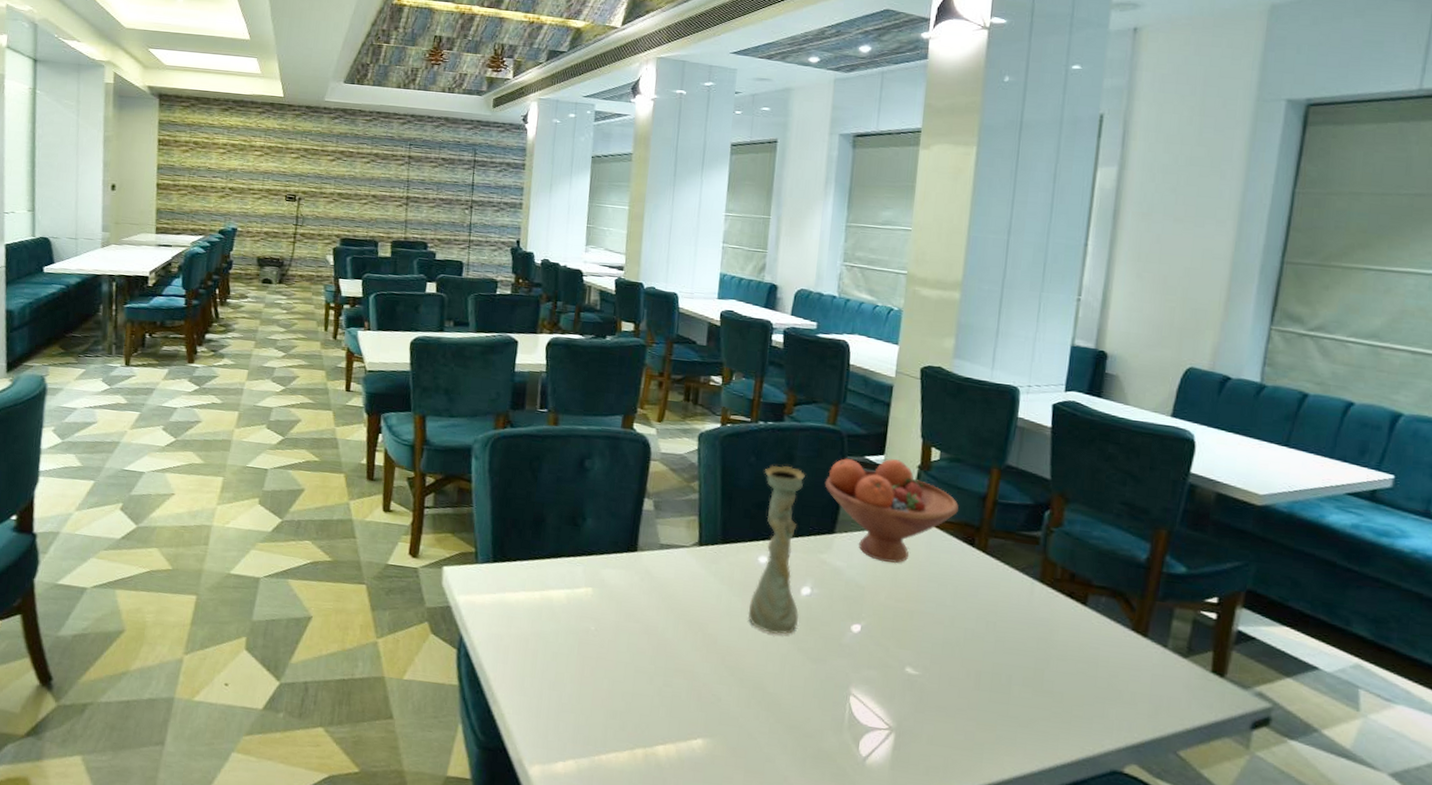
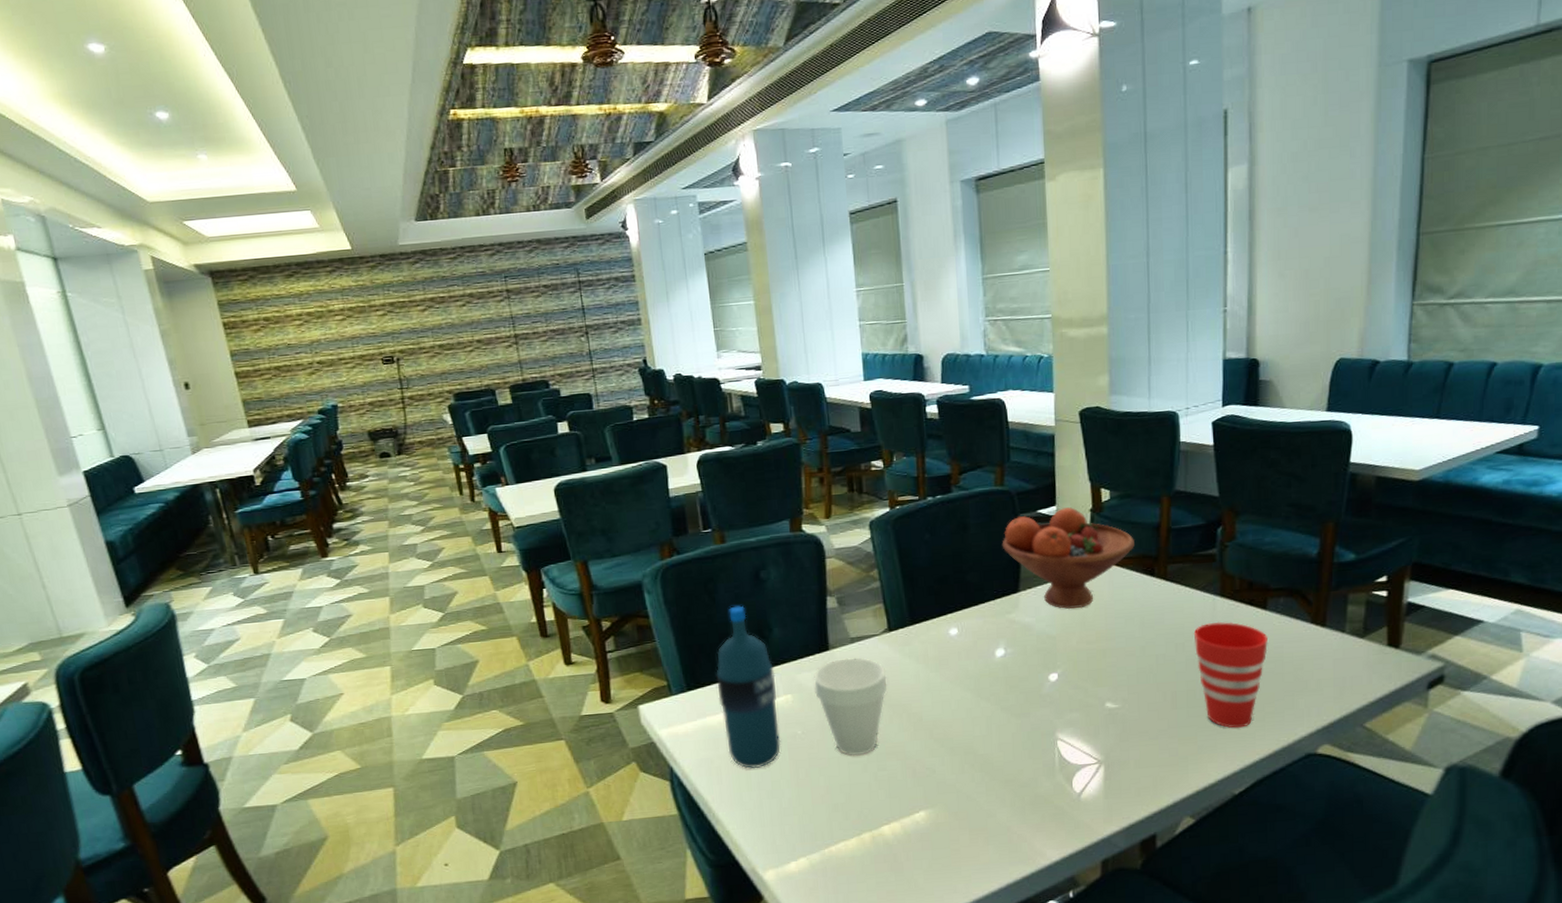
water bottle: none [519,488,580,656] -> present [716,605,781,769]
cup: none [615,562,689,667] -> present [813,657,888,757]
vase: present [748,465,805,634] -> none [940,536,997,700]
cup: none [1006,606,1085,726] -> present [1193,621,1269,728]

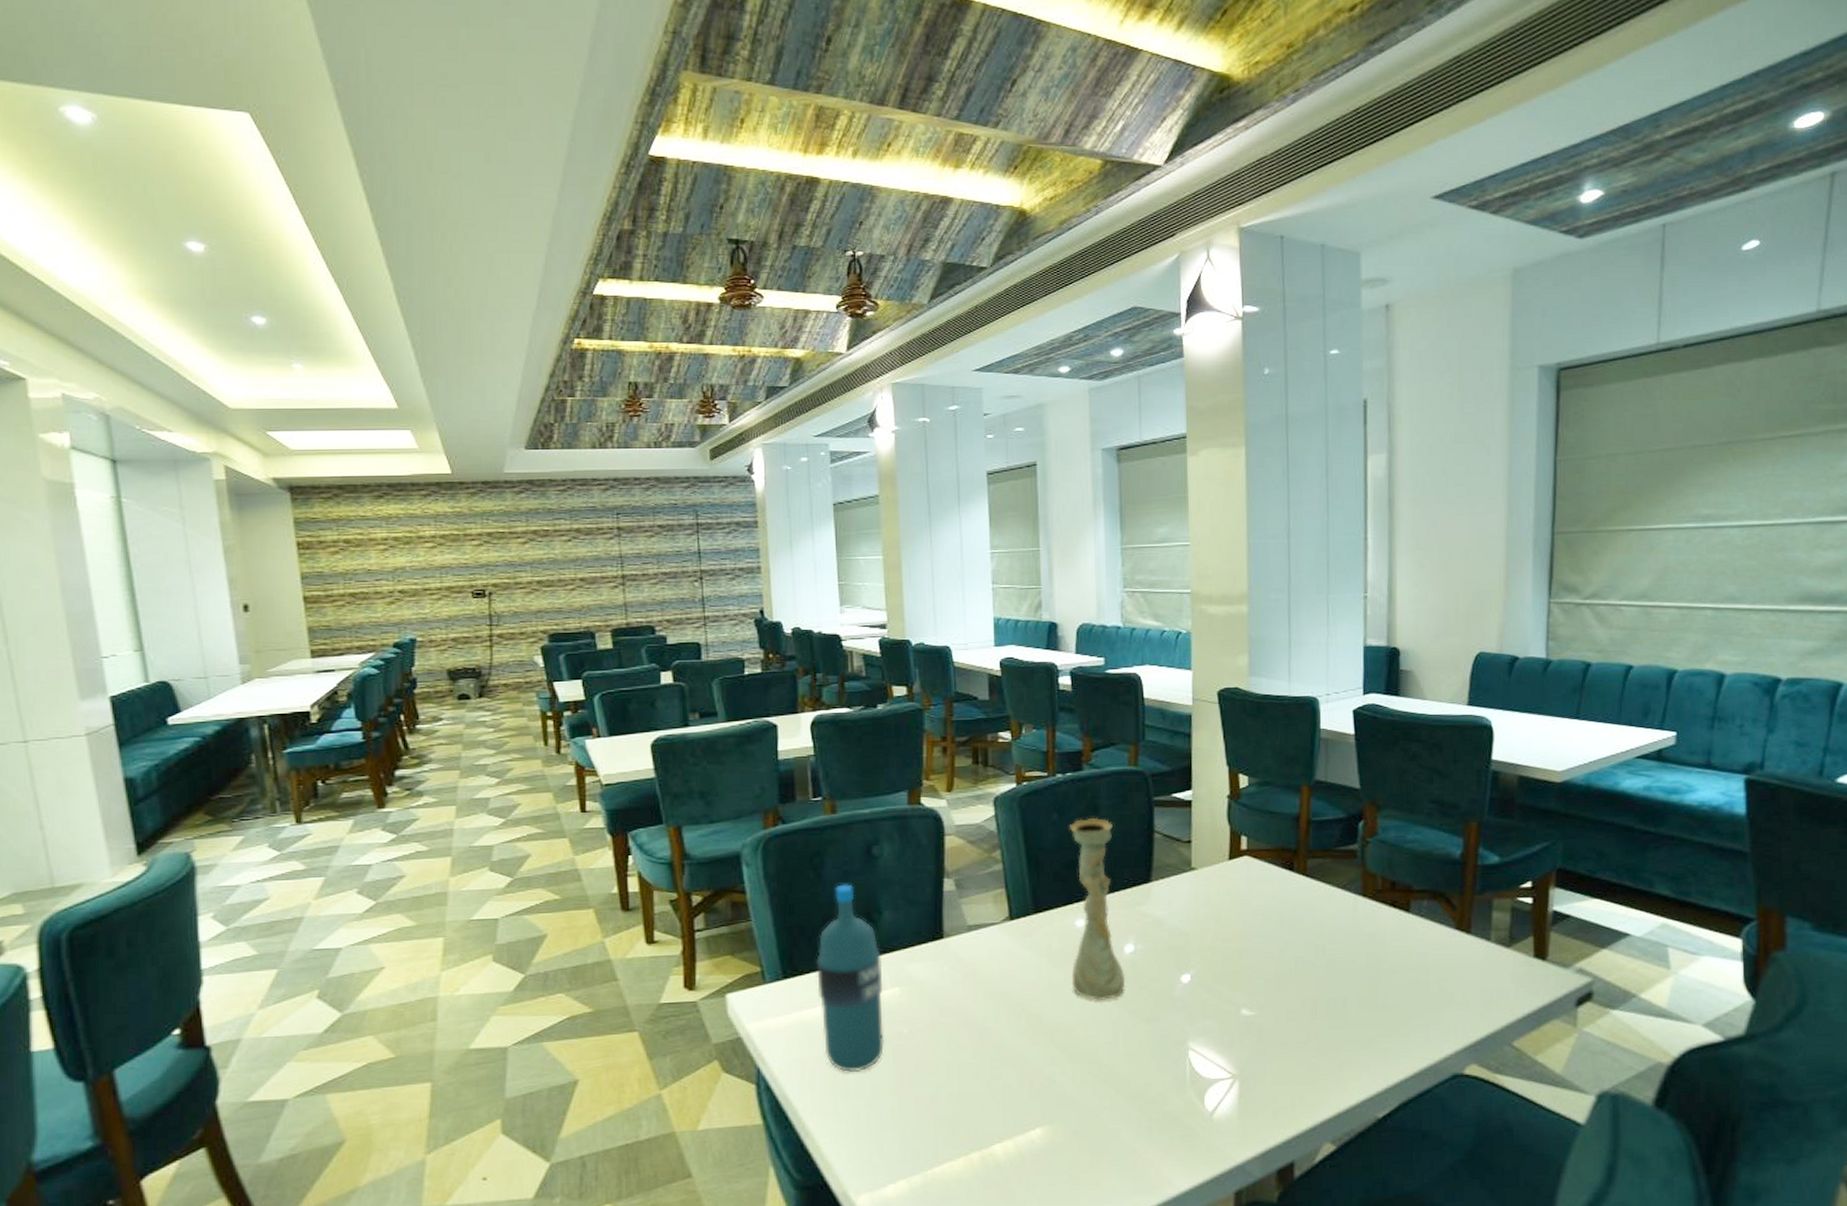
cup: present [813,657,888,757] -> none [924,947,1006,1062]
vase: none [940,536,997,700] -> present [1069,818,1125,1000]
fruit bowl: present [1002,507,1135,609] -> none [1134,793,1273,903]
cup: present [1193,621,1269,728] -> none [1334,923,1412,1043]

